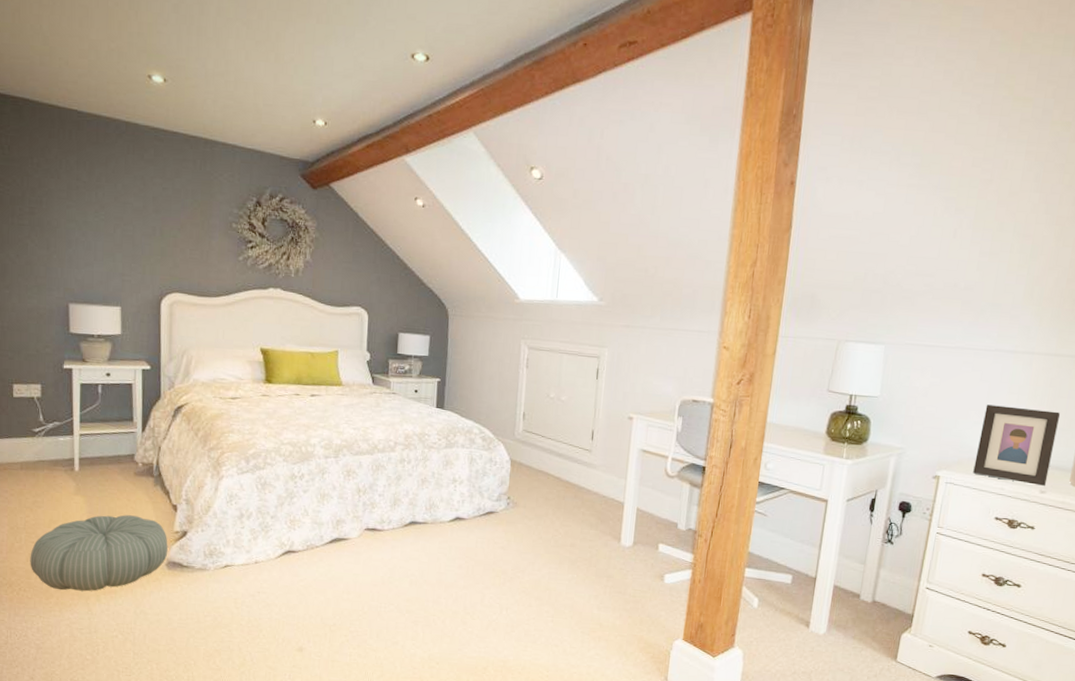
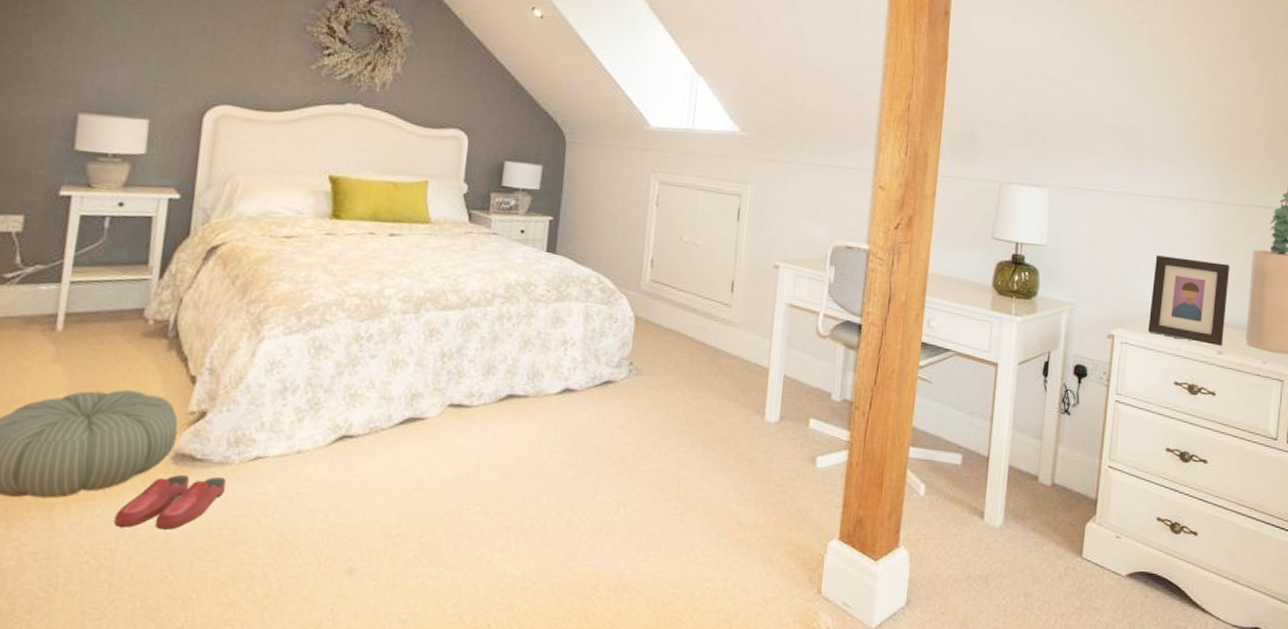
slippers: none [131,577,206,616] -> present [114,475,226,530]

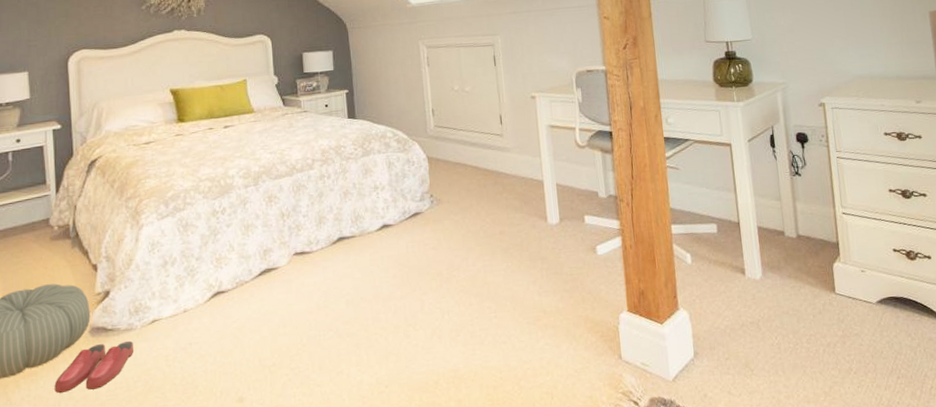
picture frame: present [1148,255,1230,347] -> none [846,26,919,97]

